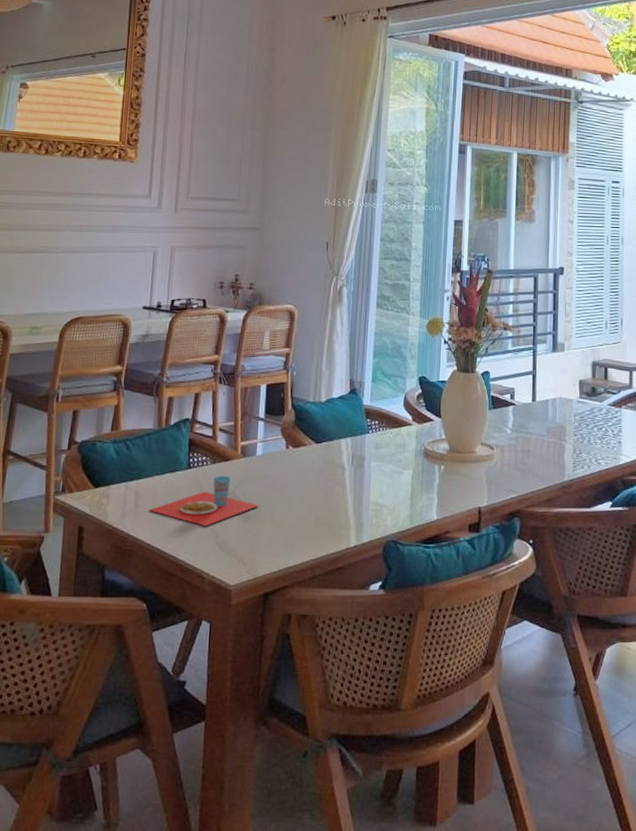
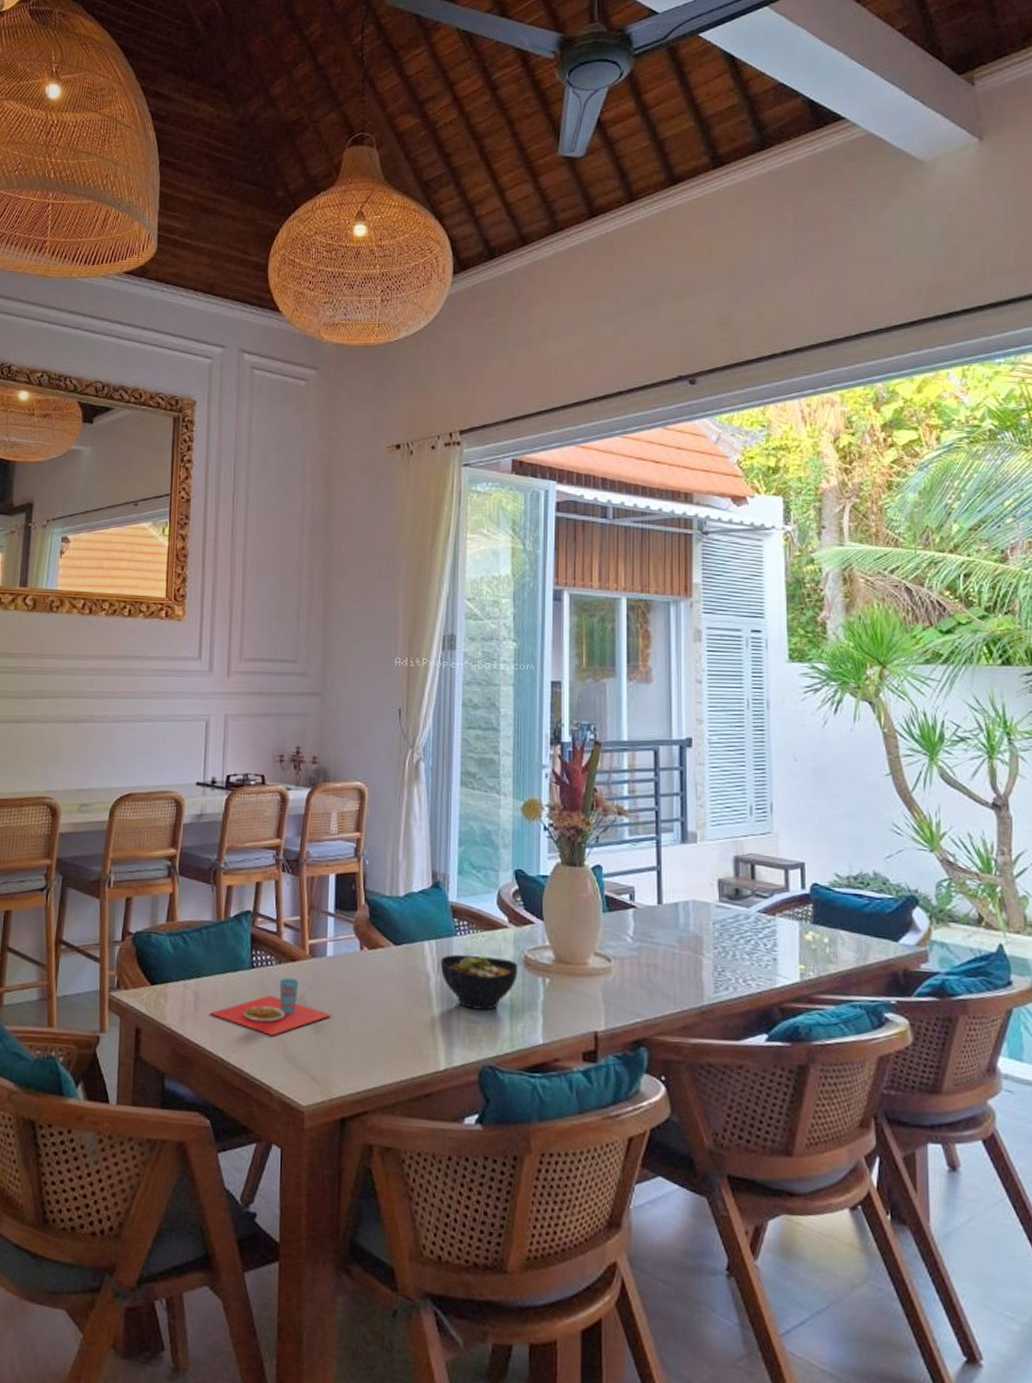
bowl: none [354,448,419,494] -> present [440,954,519,1010]

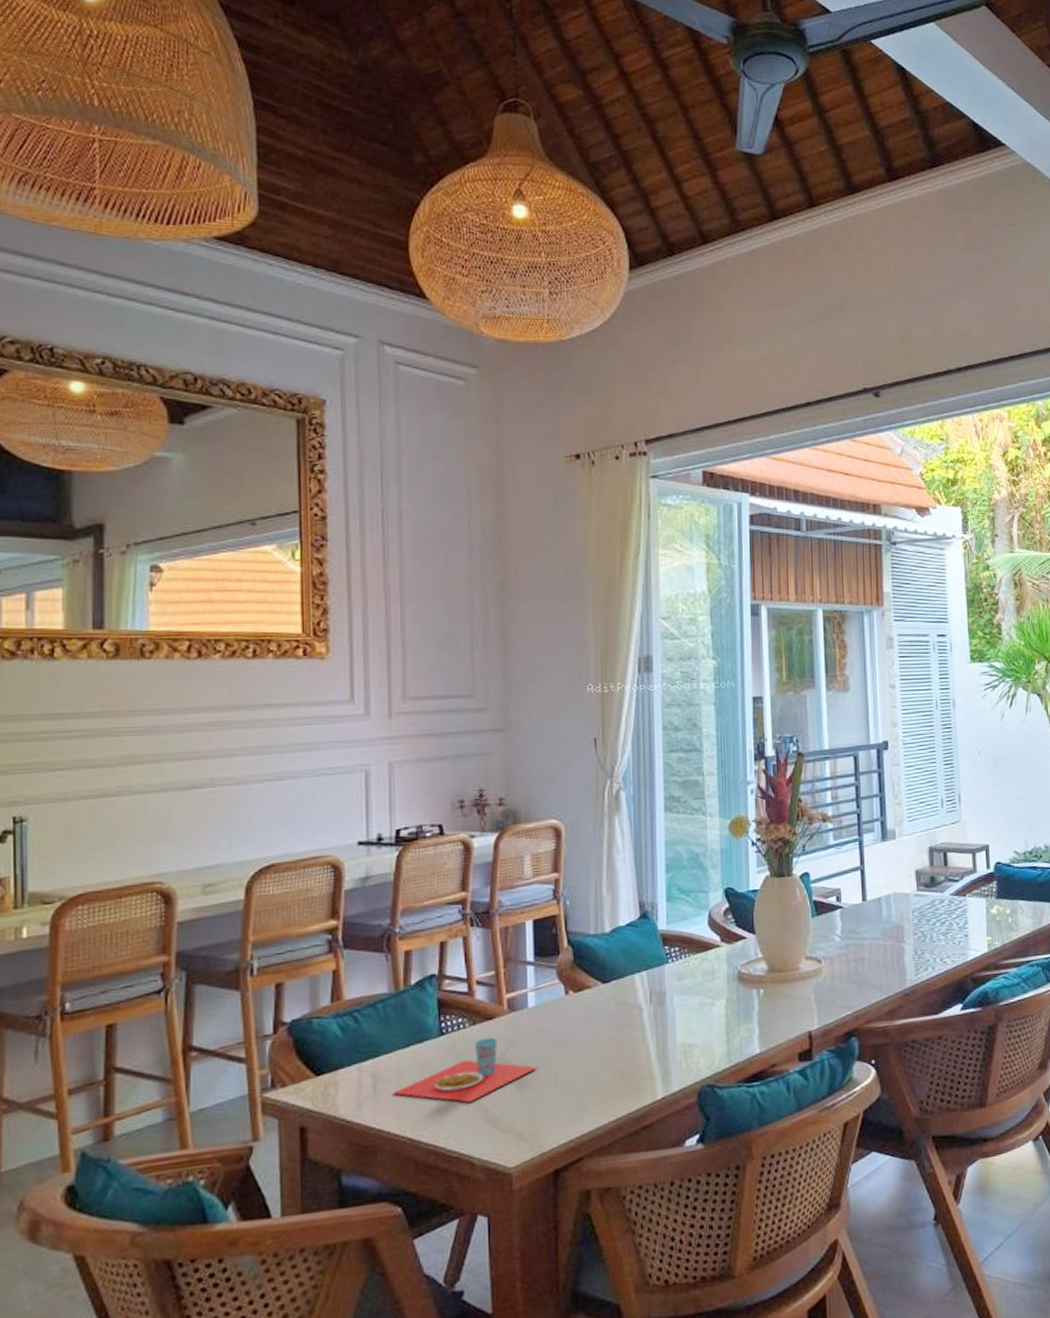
bowl: present [440,954,519,1010] -> none [652,977,733,1033]

